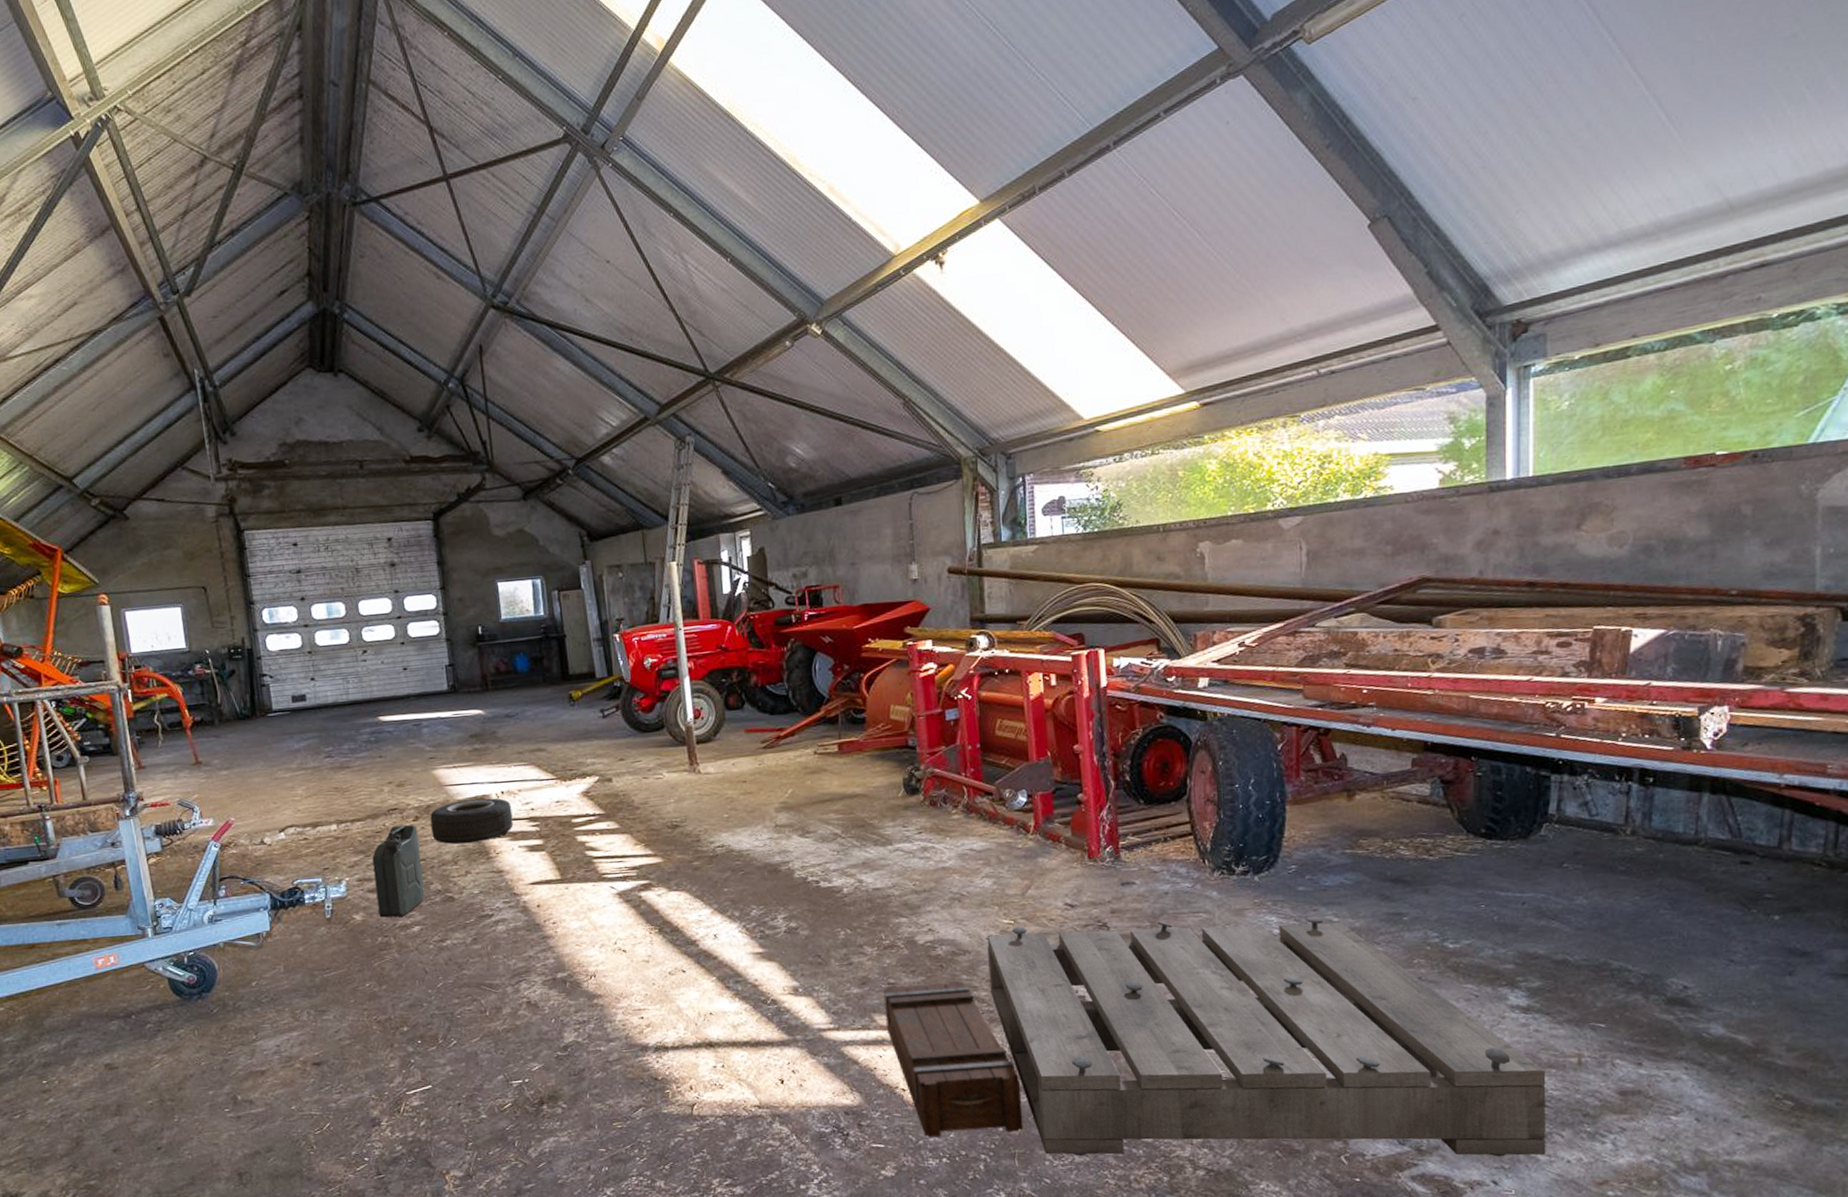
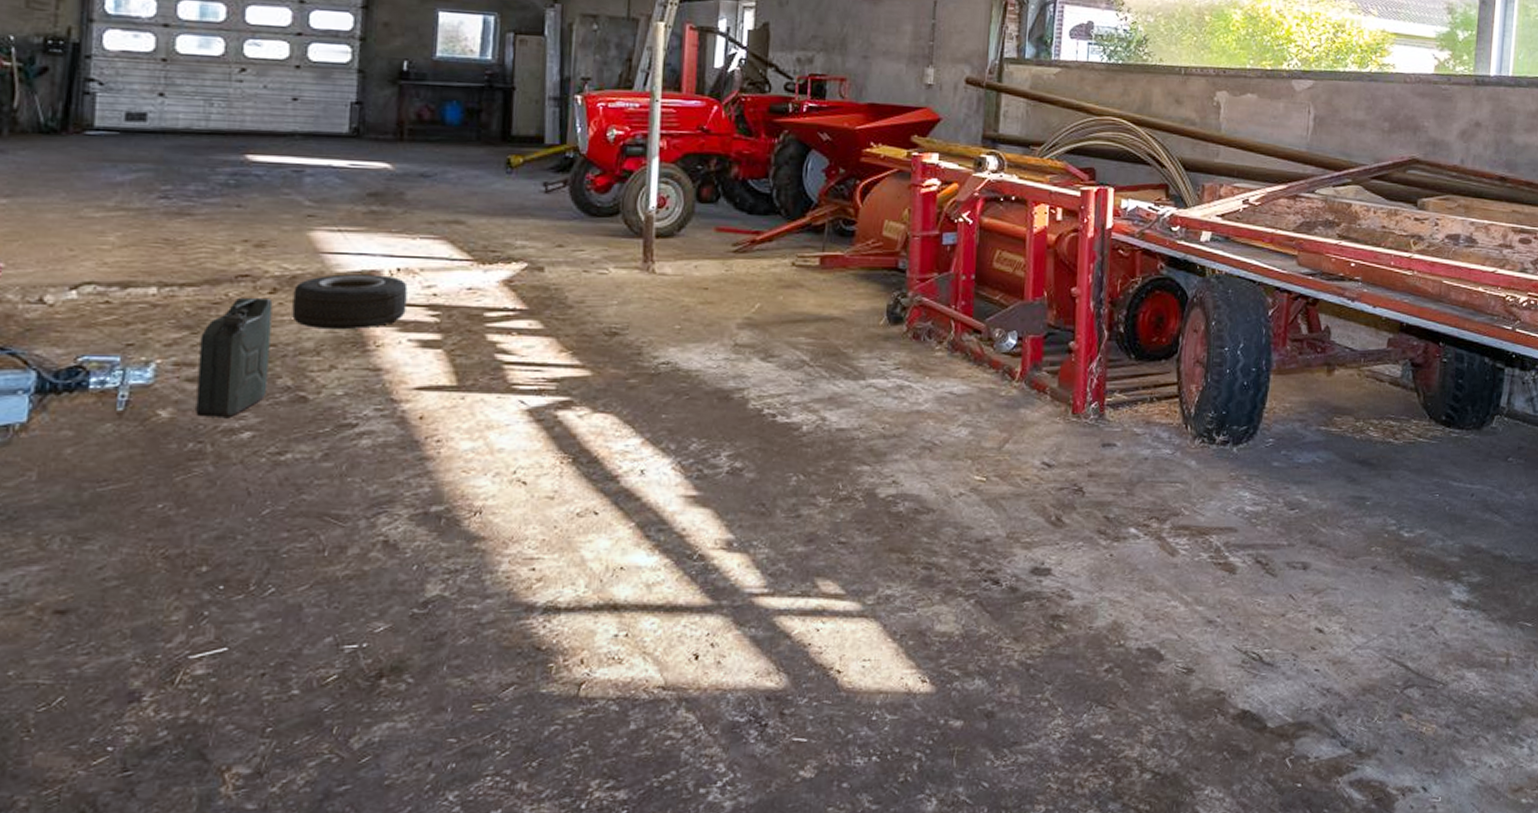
wooden crate: present [883,980,1024,1138] -> none [829,543,970,731]
pallet: present [986,916,1546,1157] -> none [951,485,1478,761]

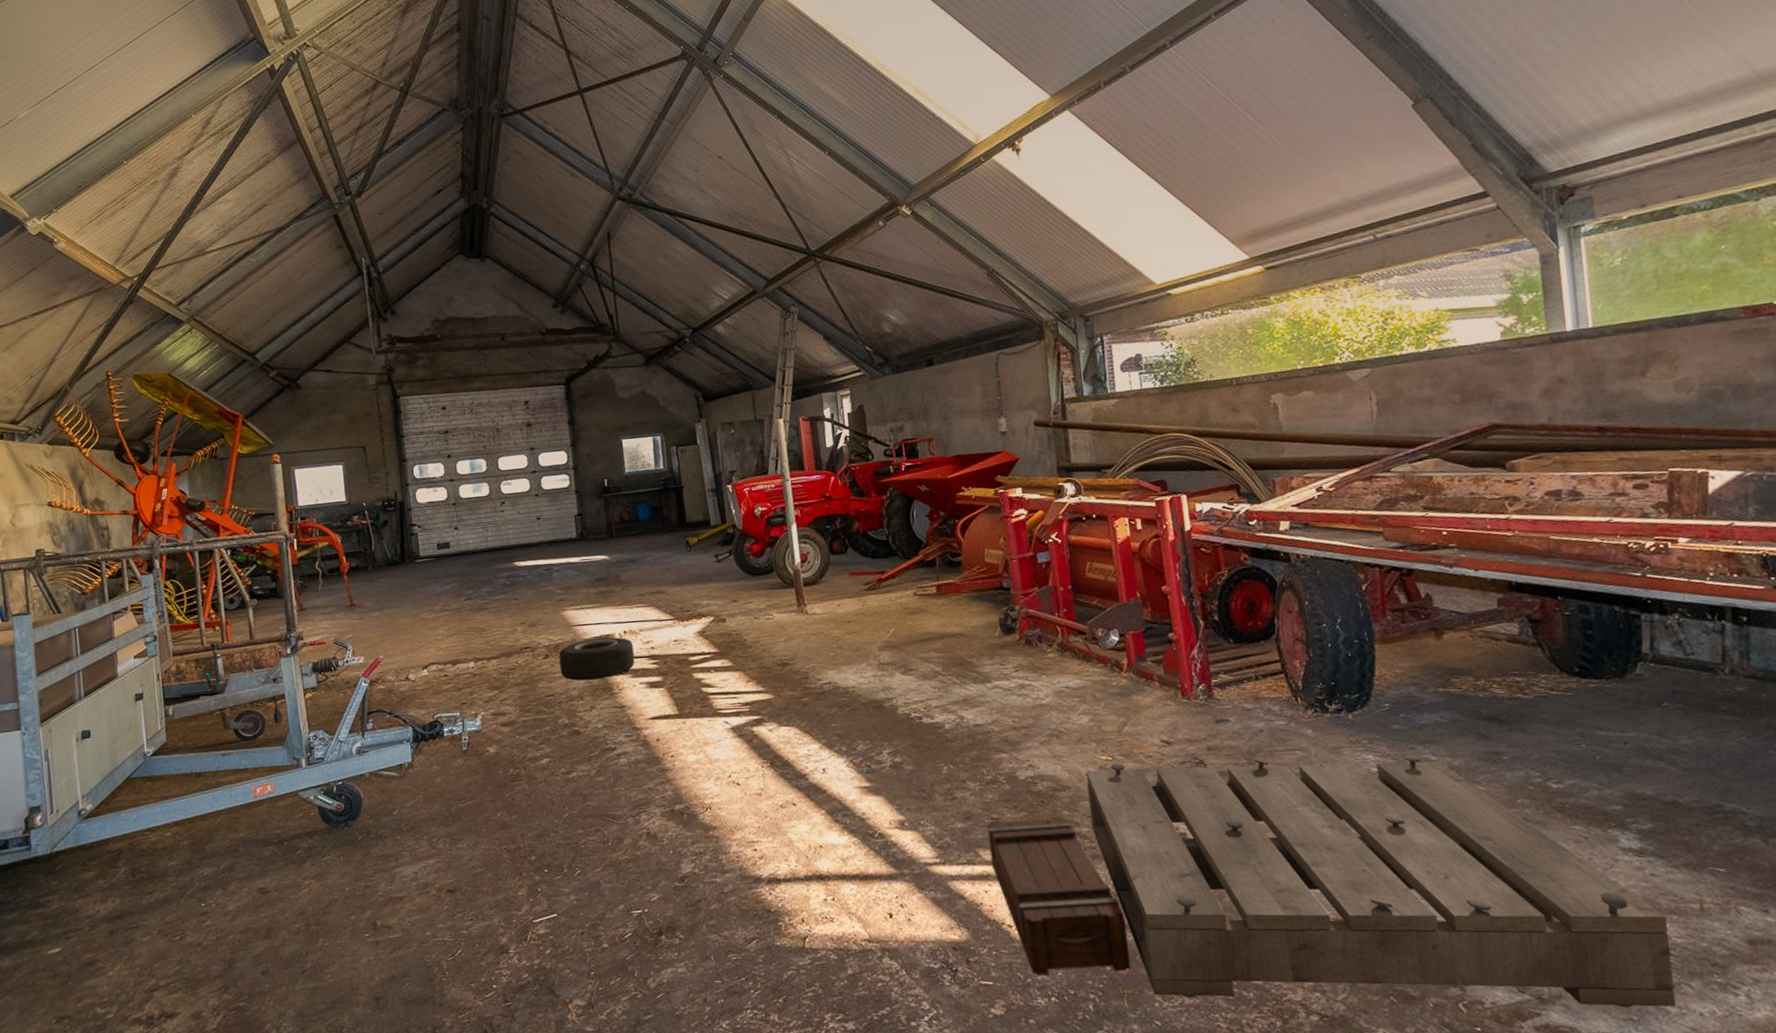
jerry can: present [196,297,273,417] -> none [506,661,553,750]
wooden crate: none [829,543,970,731] -> present [986,816,1131,976]
pallet: none [951,485,1478,761] -> present [1086,755,1677,1008]

